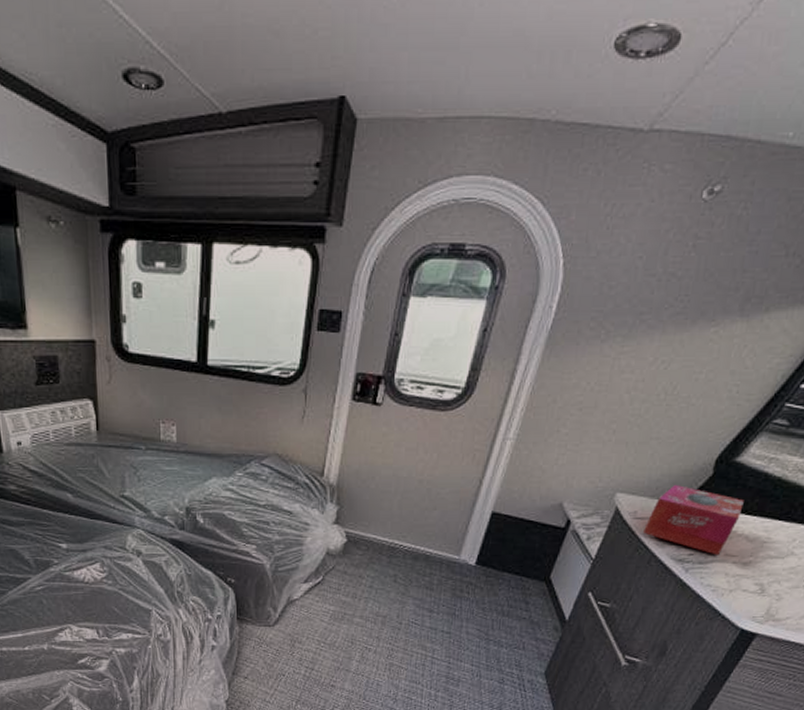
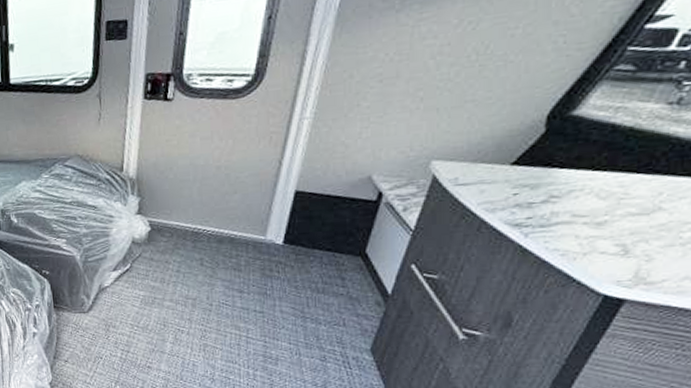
tissue box: present [642,485,744,555] -> none [467,146,589,217]

